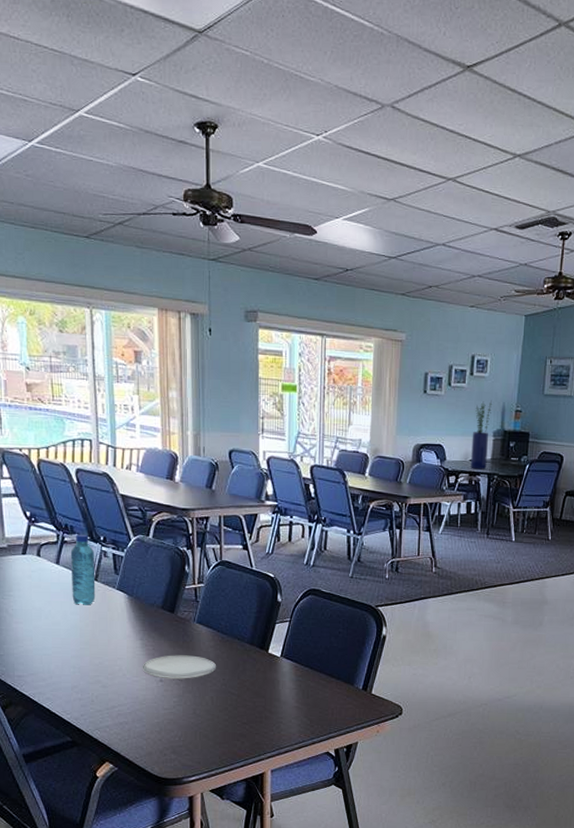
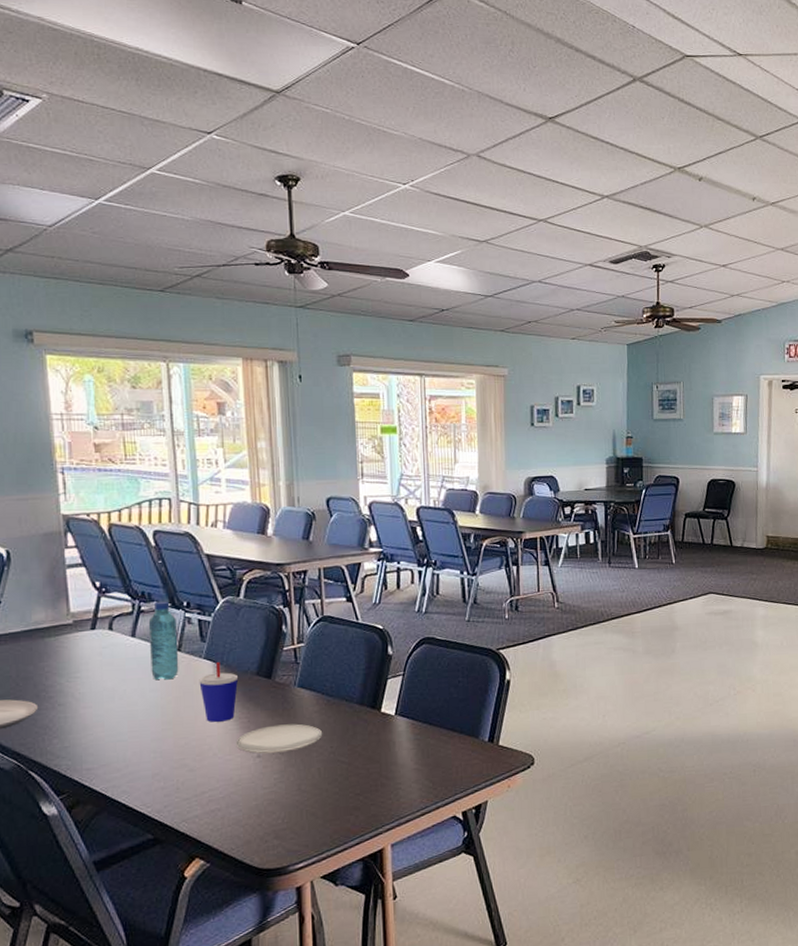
beverage cup: none [112,594,146,647] -> present [199,662,239,722]
vase: present [471,400,493,470] -> none [584,428,603,498]

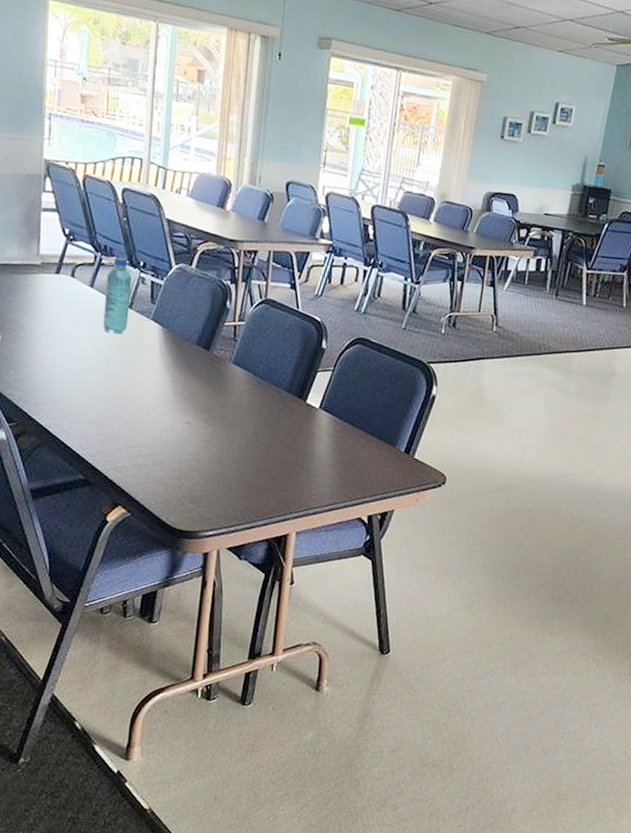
beverage cup: present [199,662,239,722] -> none [144,326,180,383]
plate: present [236,723,323,754] -> none [168,395,249,424]

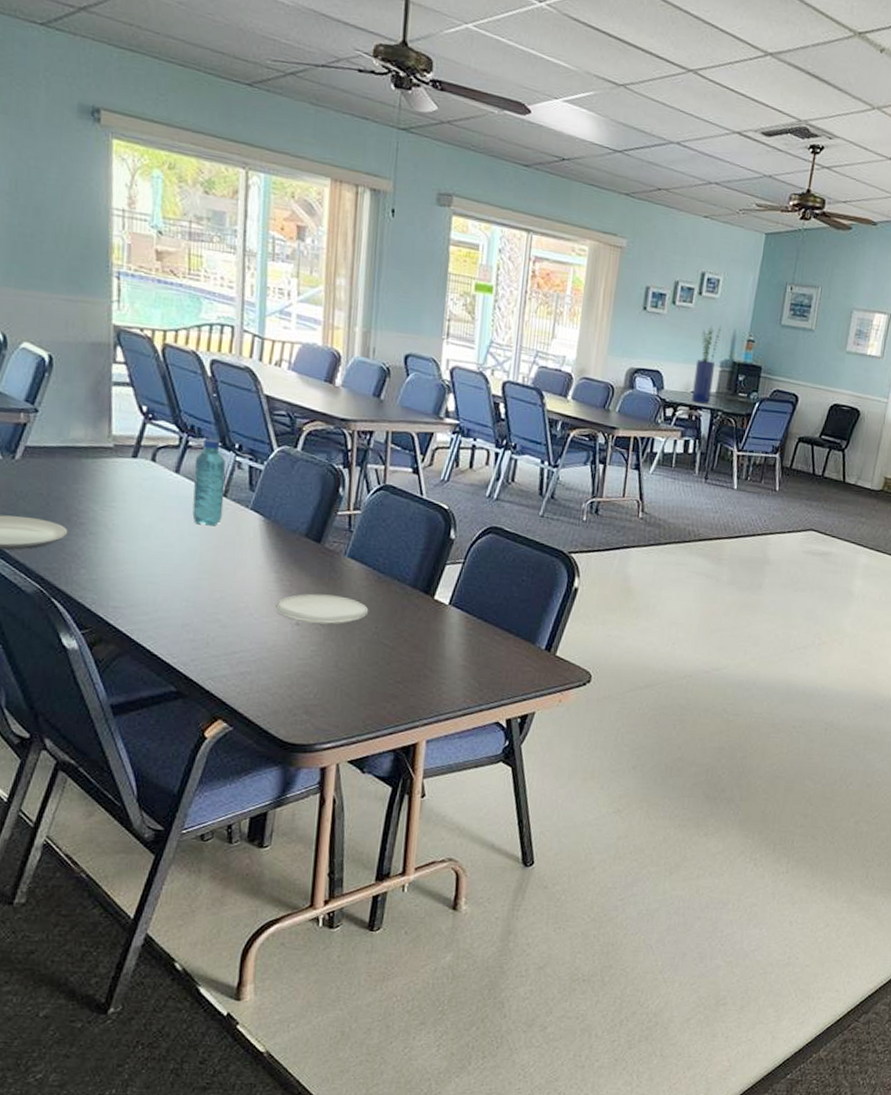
plate: none [168,395,249,424] -> present [274,593,369,625]
vase: none [544,152,574,225] -> present [692,325,722,404]

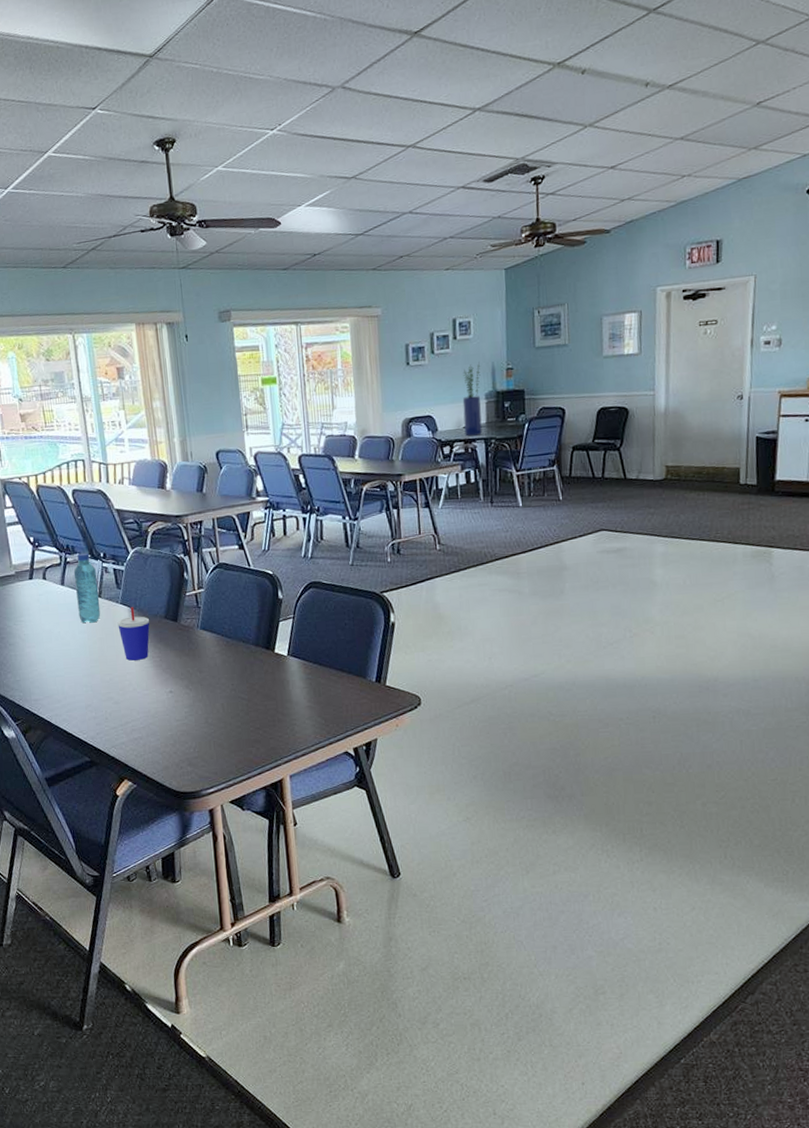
beverage cup: none [242,516,286,581] -> present [117,607,150,661]
plate: present [274,593,369,625] -> none [151,663,225,690]

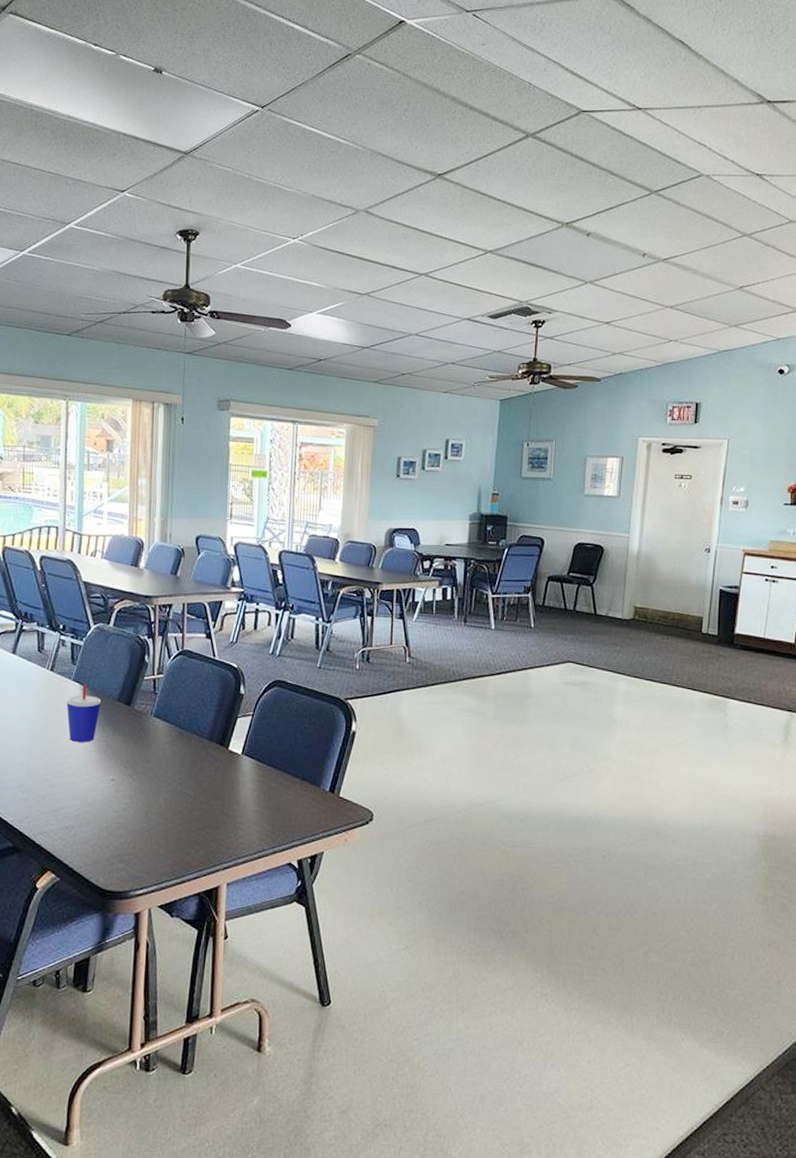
water bottle: present [73,553,101,623] -> none [26,622,52,697]
vase: present [462,362,482,436] -> none [446,484,468,554]

